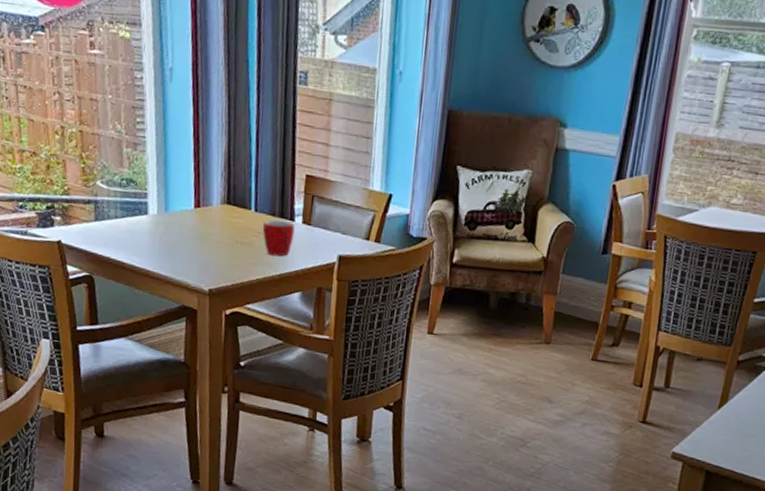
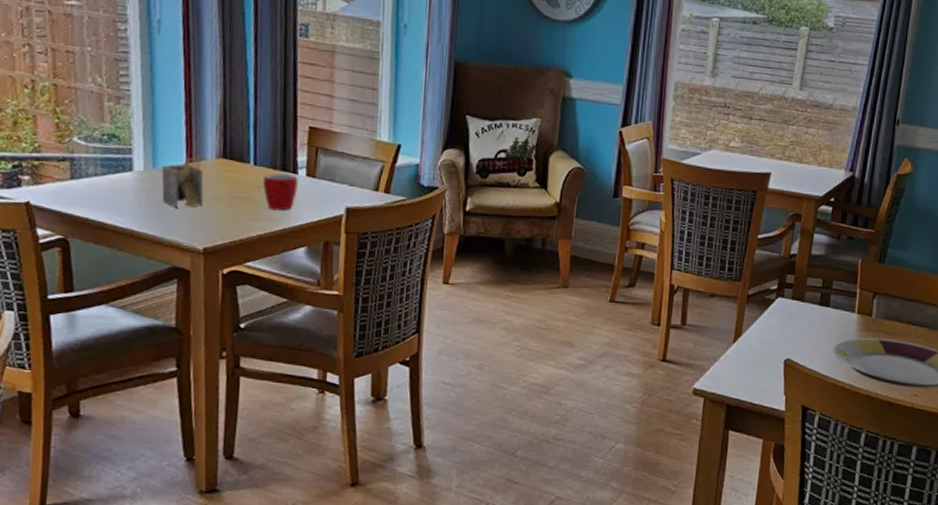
napkin holder: none [172,202,210,250] -> present [161,157,204,208]

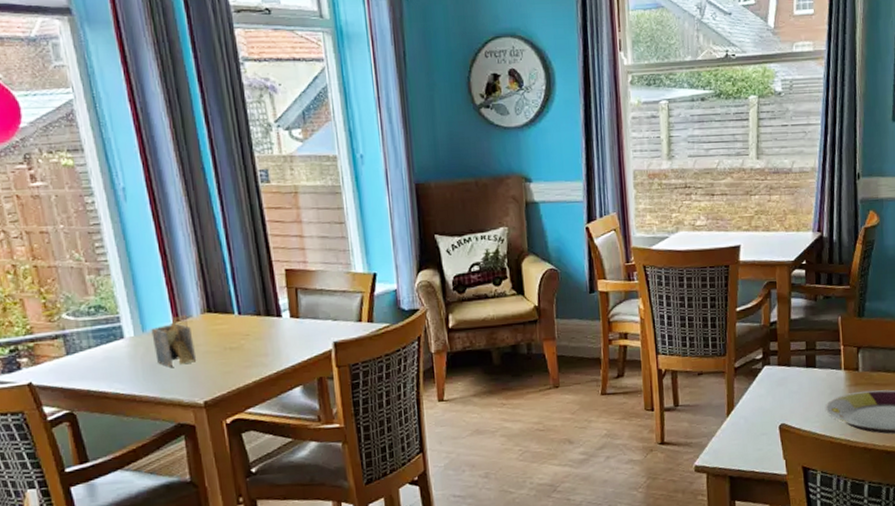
mug: present [262,173,298,211] -> none [249,318,284,356]

